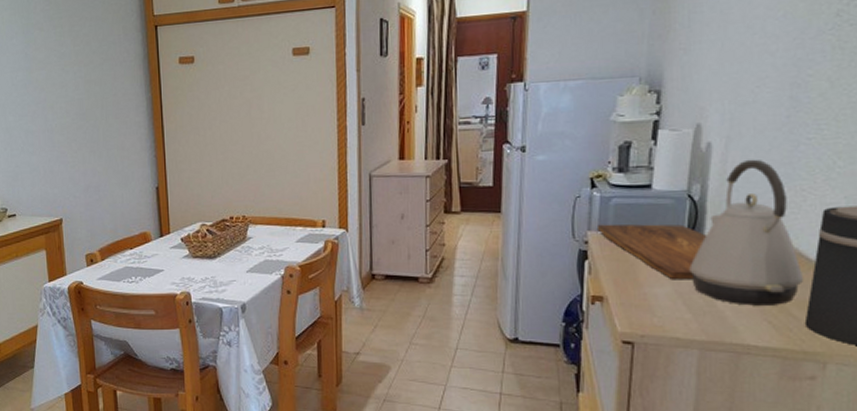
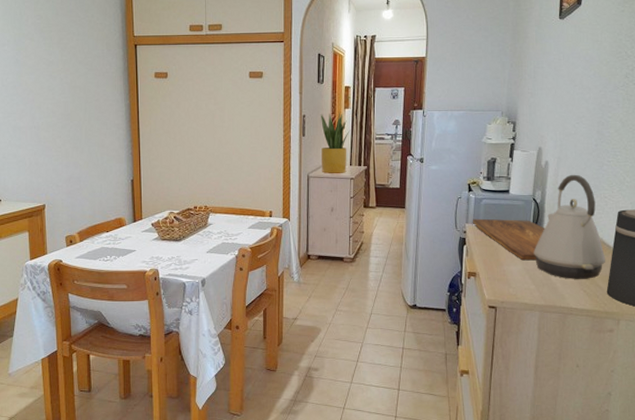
planter: none [384,89,425,171] -> present [320,110,350,173]

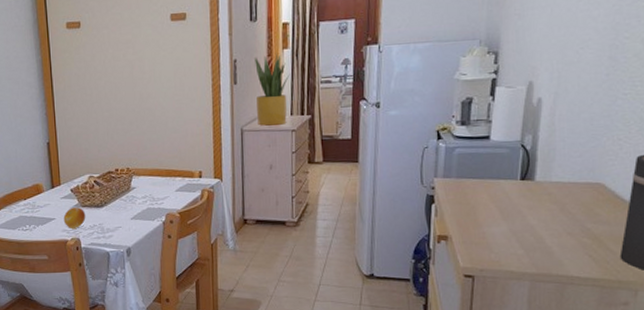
fruit: none [143,240,165,260] -> present [63,207,86,229]
cutting board: present [472,218,545,260] -> none [442,171,538,219]
kettle: present [534,174,606,279] -> none [522,112,620,242]

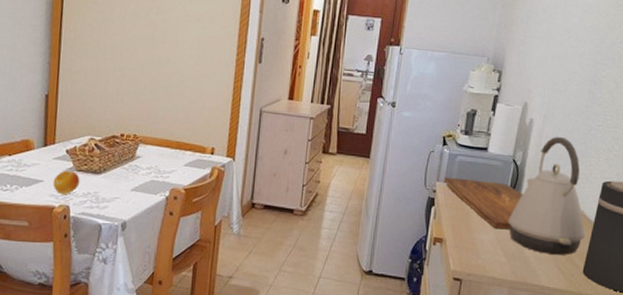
planter: present [253,52,290,126] -> none [277,37,315,111]
cutting board: none [442,171,538,219] -> present [443,177,523,229]
kettle: none [522,112,620,242] -> present [508,136,586,255]

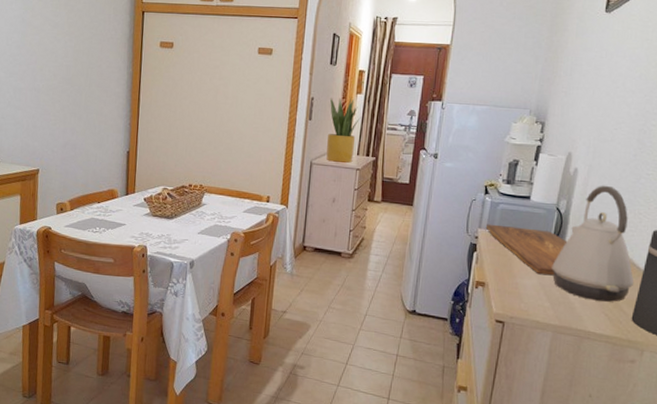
fruit: present [53,170,80,194] -> none [133,216,156,236]
planter: none [277,37,315,111] -> present [326,95,361,163]

